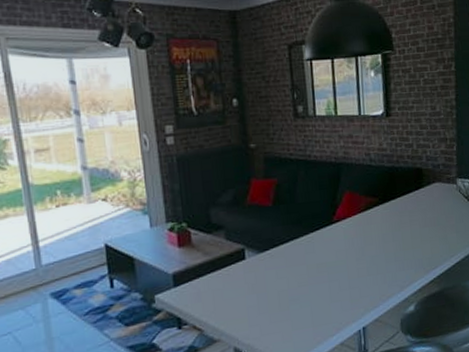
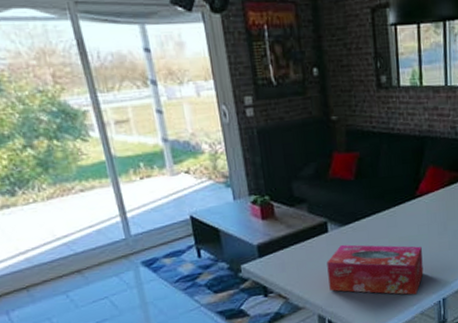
tissue box: none [244,271,343,324] -> present [327,244,424,295]

